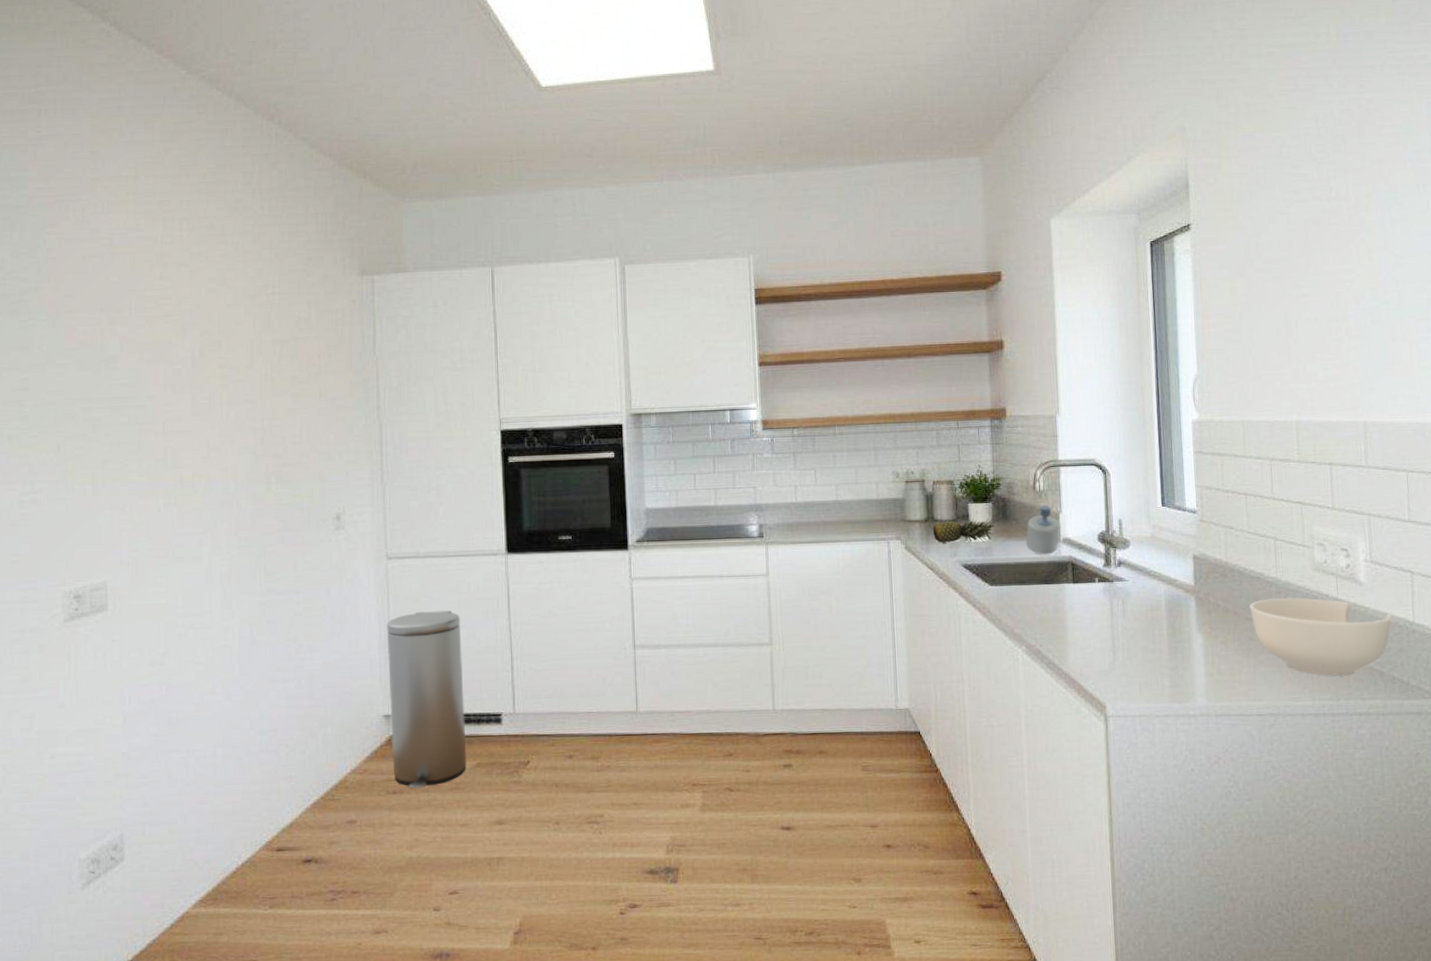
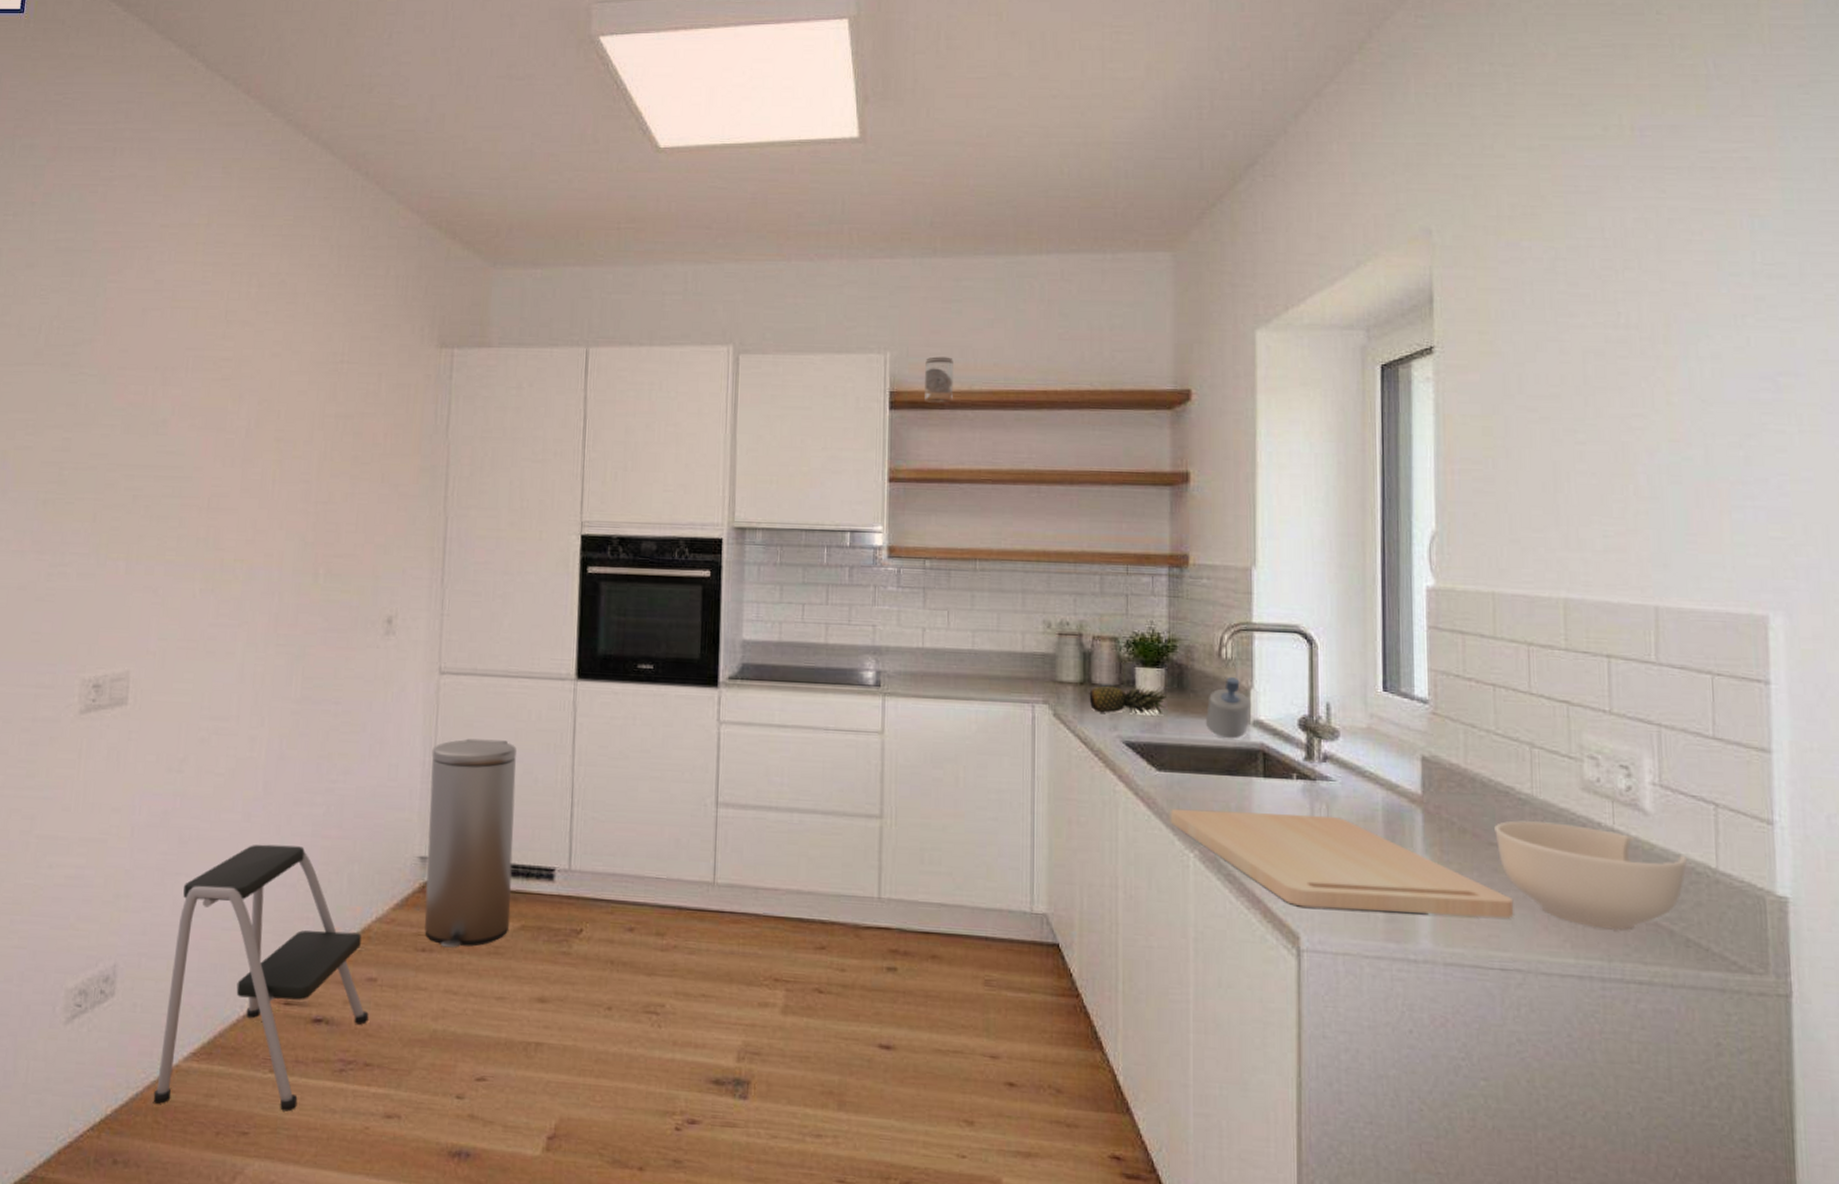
step stool: none [168,717,352,946] -> present [153,844,369,1112]
jar: none [783,256,808,297] -> present [925,356,953,403]
cutting board: none [1002,609,1266,683] -> present [1171,808,1514,919]

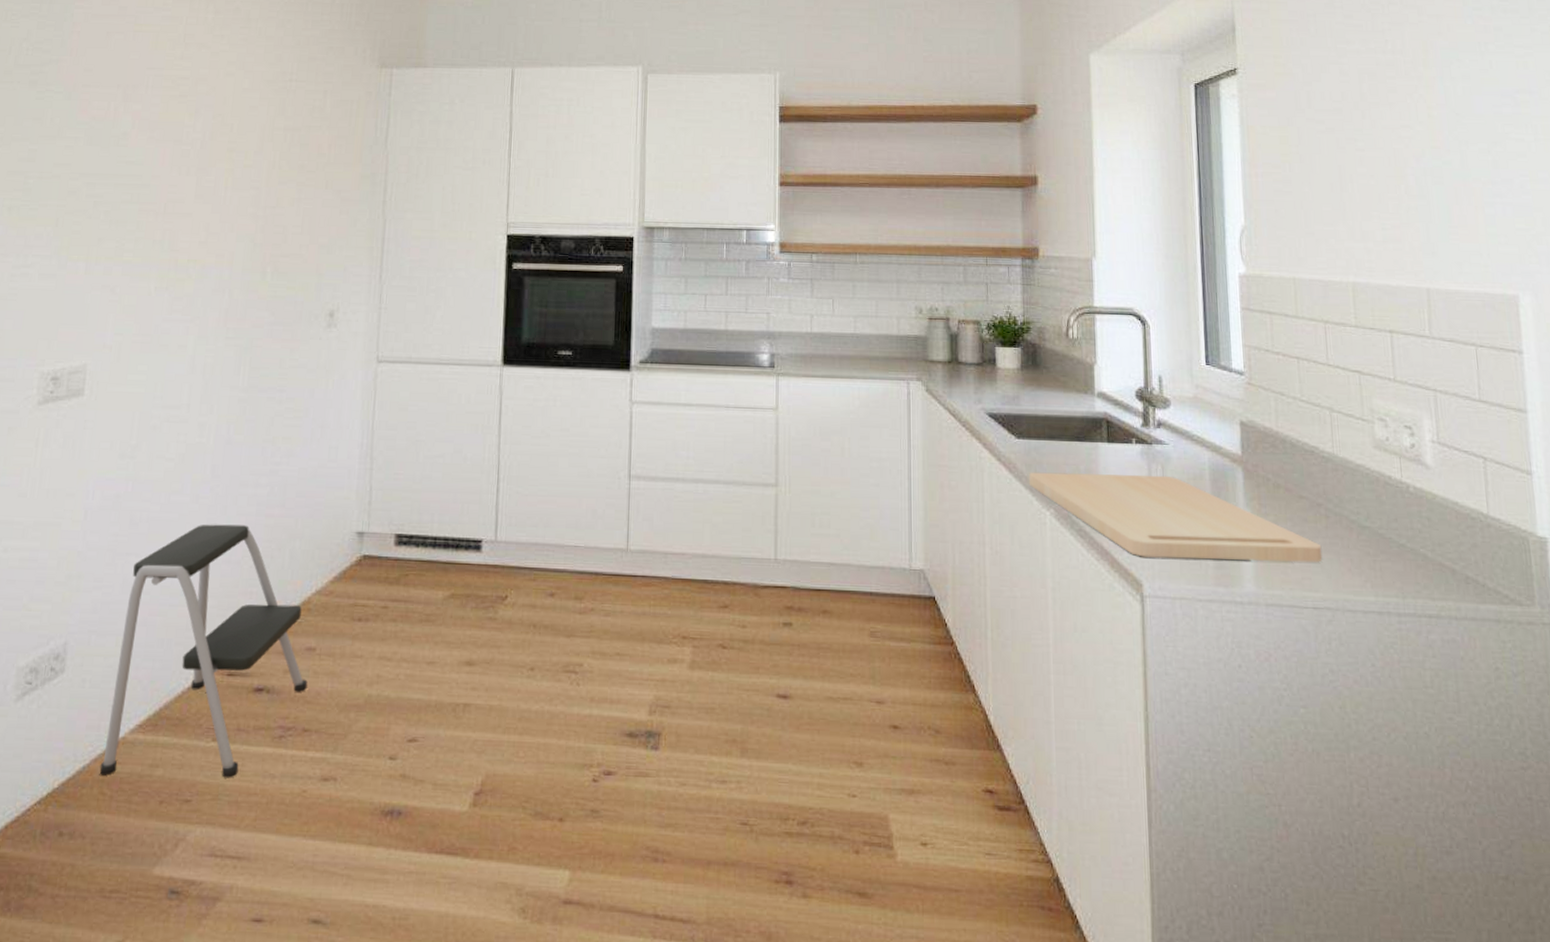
pedal bin: present [424,738,516,948] -> none [360,421,447,617]
jar: present [925,356,953,403] -> none [810,76,834,117]
fruit: present [1089,685,1168,716] -> none [956,363,1024,390]
soap dispenser: present [1205,676,1252,739] -> none [1056,354,1096,409]
bowl: present [1494,820,1687,930] -> none [1303,475,1463,570]

